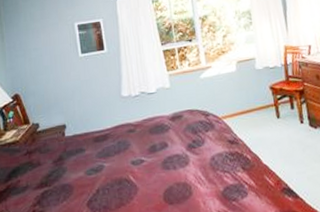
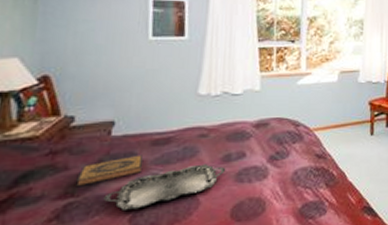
hardback book: none [47,150,91,179] -> present [76,154,144,187]
serving tray: none [67,155,154,197] -> present [103,164,226,212]

